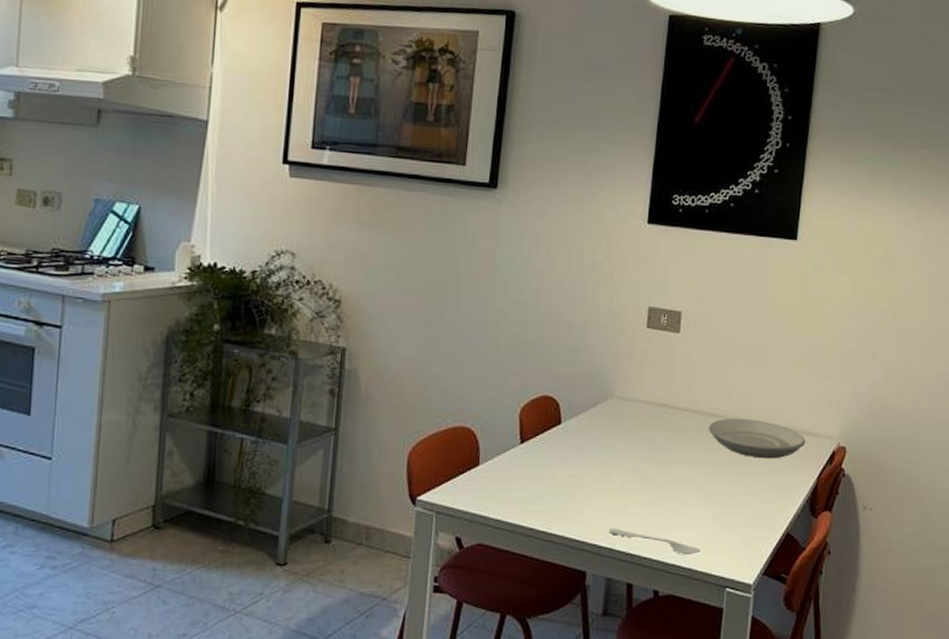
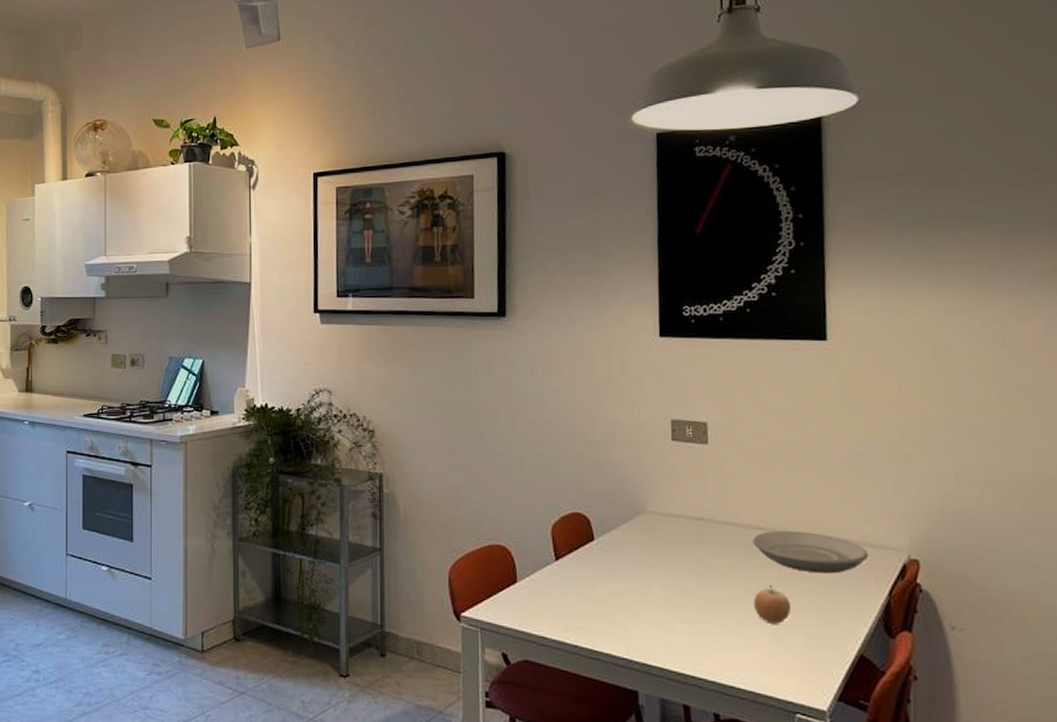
spoon: present [608,529,701,555] -> none [656,647,761,677]
fruit: none [701,469,735,505] -> present [753,585,792,624]

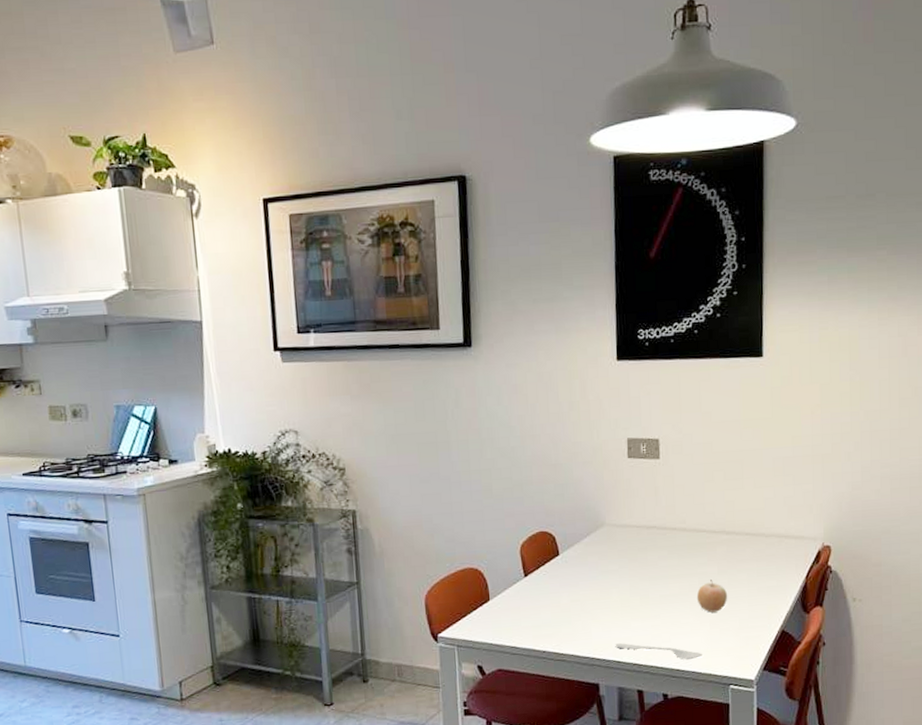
spoon: none [656,647,761,677] -> present [615,643,702,660]
plate: present [752,530,869,574] -> none [697,530,791,566]

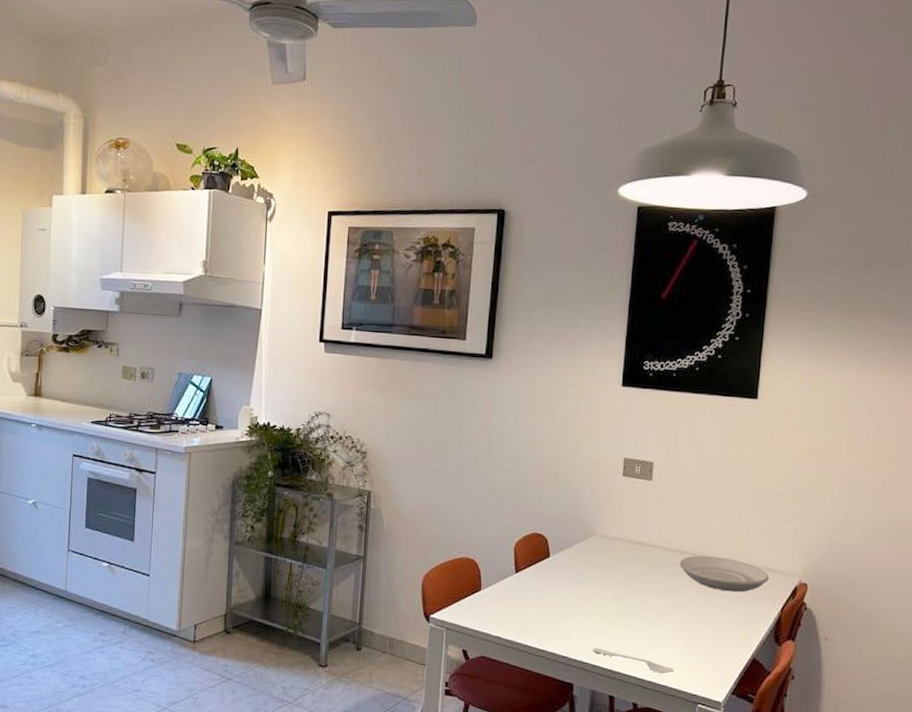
fruit: present [696,580,728,613] -> none [674,600,704,632]
plate: none [697,530,791,566] -> present [679,555,769,593]

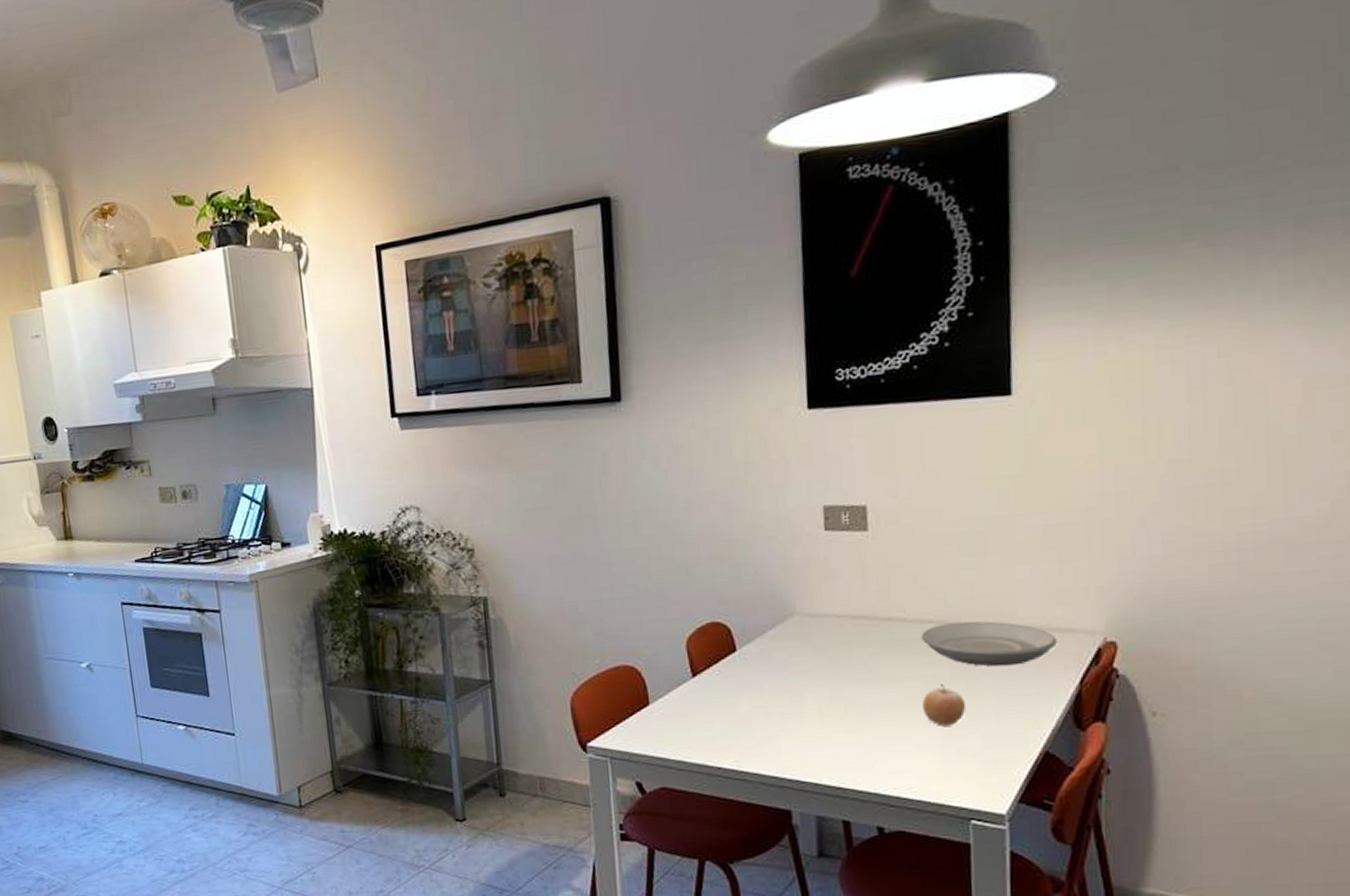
spoon: present [592,648,674,674] -> none [811,761,931,786]
fruit: none [674,600,704,632] -> present [921,684,967,726]

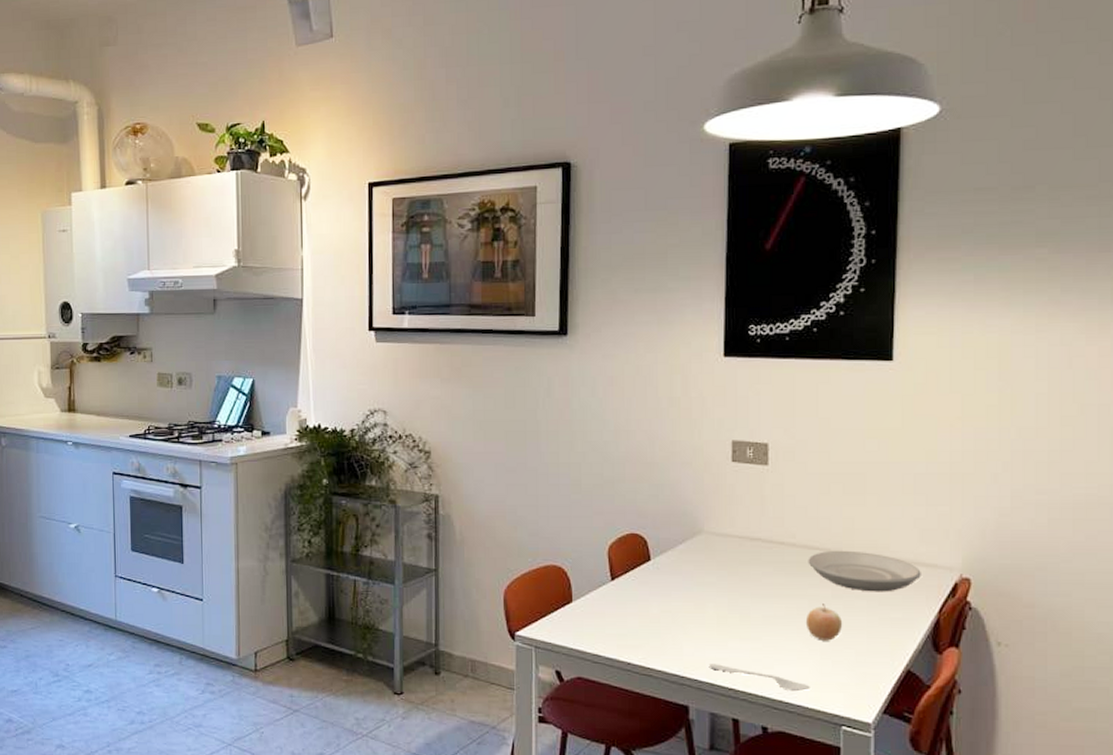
spoon: none [811,761,931,786] -> present [708,664,810,692]

